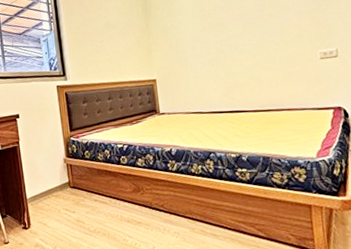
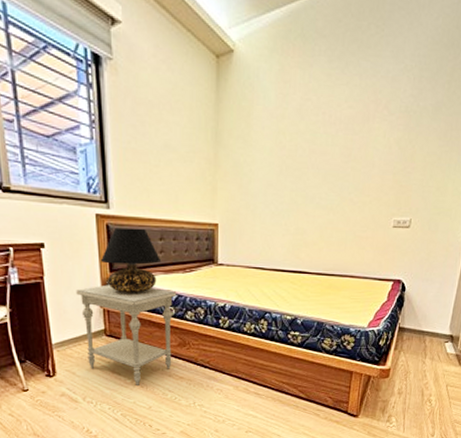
side table: none [44,141,129,233] -> present [76,284,177,385]
table lamp: none [62,92,112,148] -> present [100,227,162,293]

